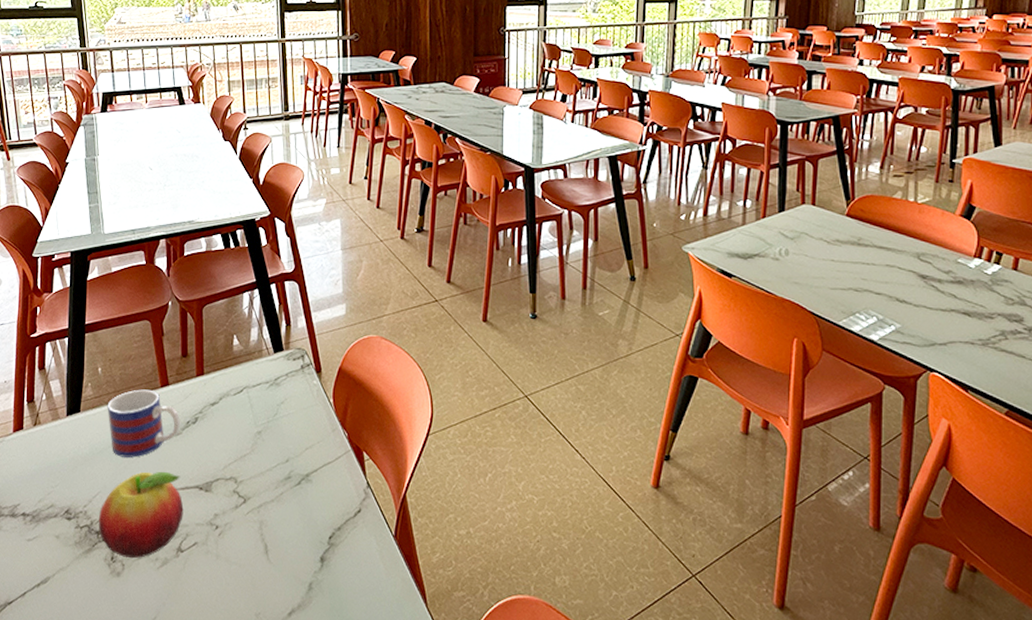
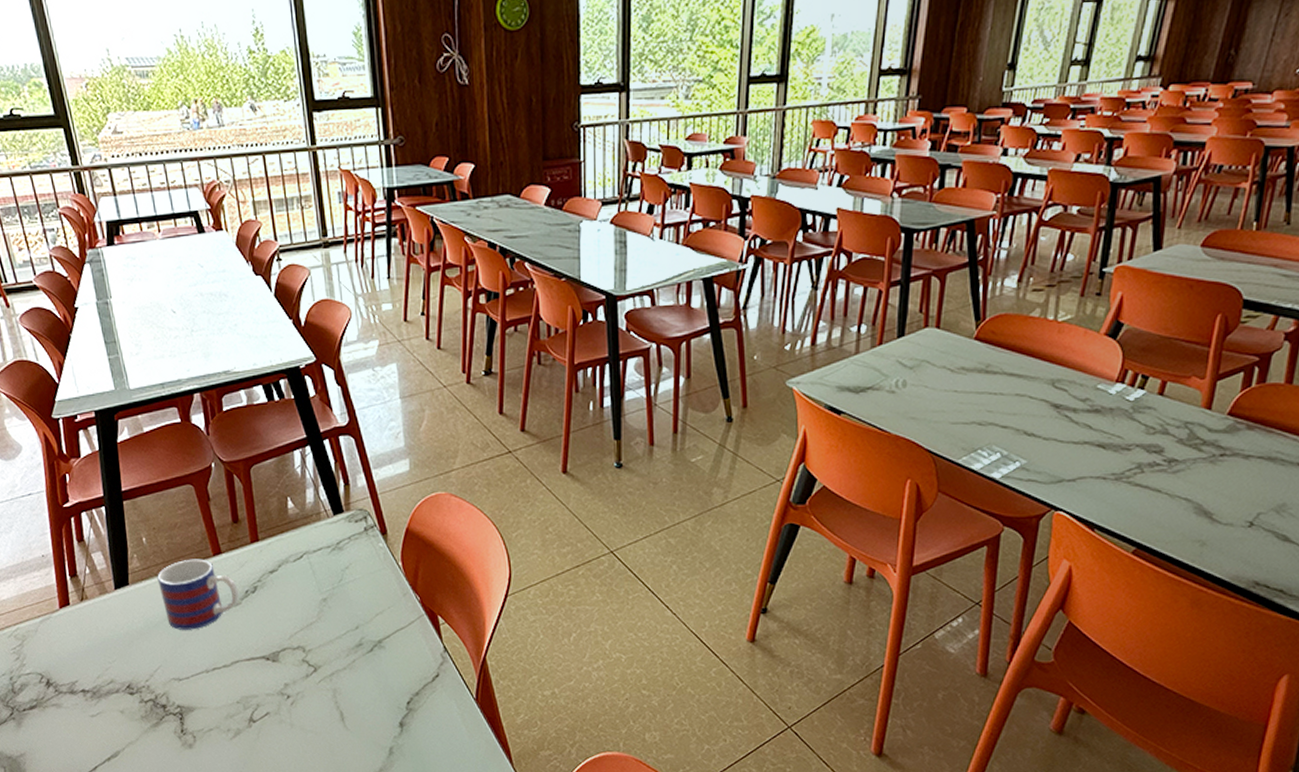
fruit: present [99,471,184,558] -> none [163,643,252,730]

